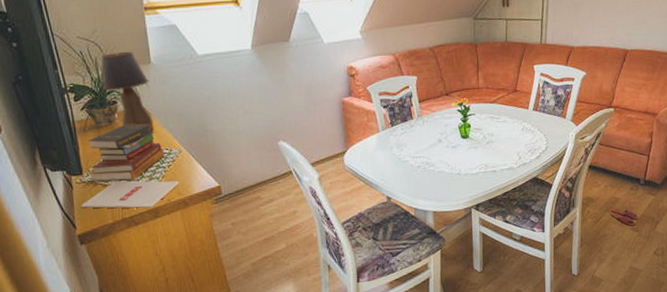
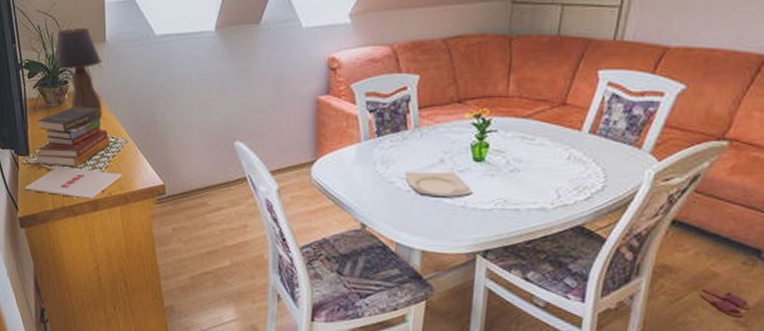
plate: none [414,148,465,170] -> present [404,171,474,198]

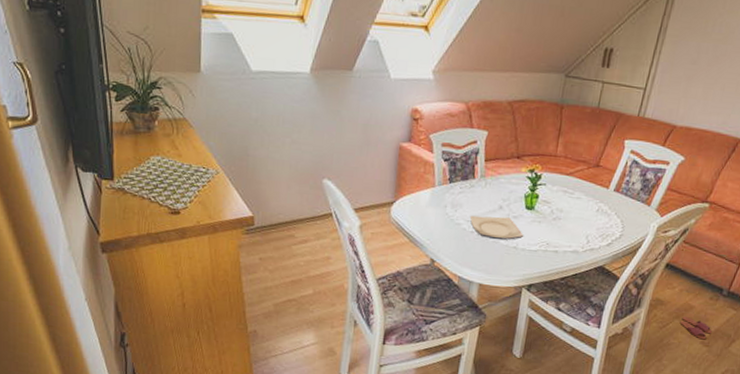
magazine: present [24,166,122,200] -> none [107,193,212,228]
books: present [34,107,111,167] -> none [119,134,201,195]
table lamp: present [55,27,103,116] -> none [145,54,196,146]

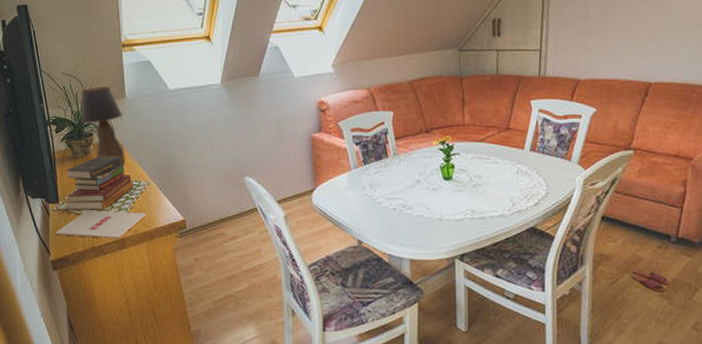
magazine: none [107,193,212,228] -> present [55,210,146,239]
books: none [119,134,201,195] -> present [63,156,135,211]
table lamp: none [145,54,196,146] -> present [80,86,125,163]
plate: present [469,215,524,240] -> none [389,190,447,213]

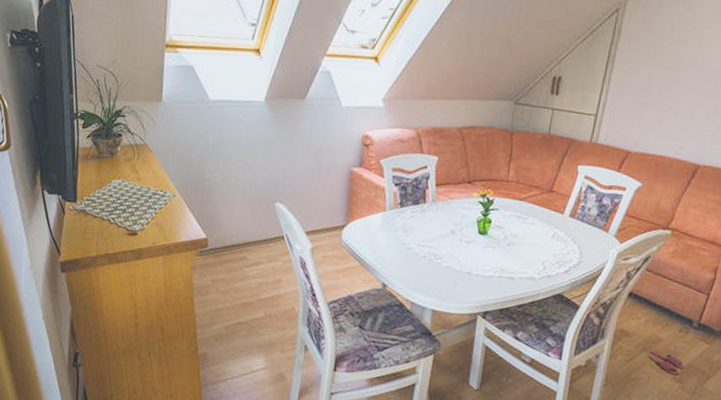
magazine: present [55,210,146,239] -> none [69,214,168,248]
books: present [63,156,135,211] -> none [81,159,159,216]
table lamp: present [80,86,125,163] -> none [110,85,158,170]

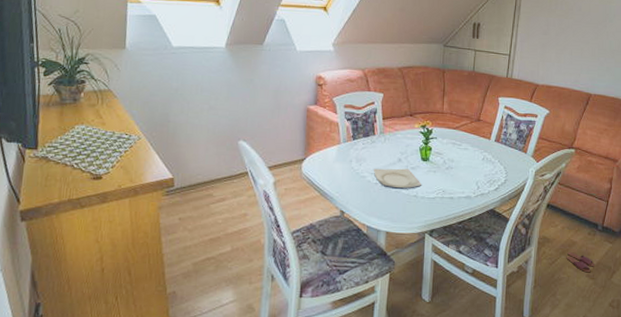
plate: none [421,240,478,265] -> present [373,168,422,189]

